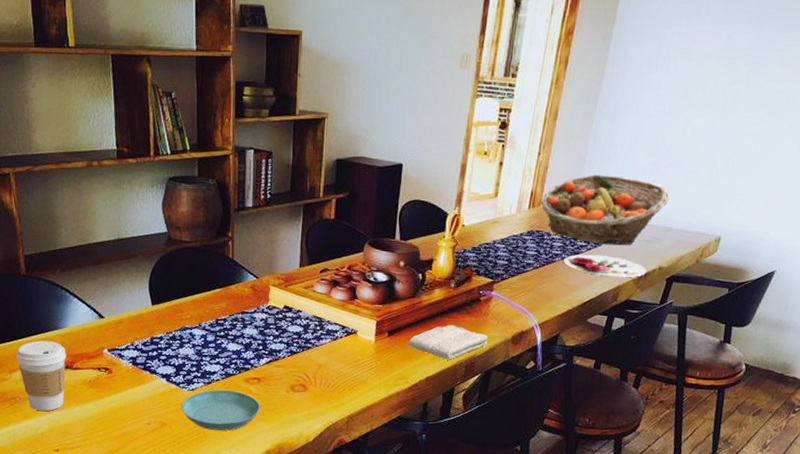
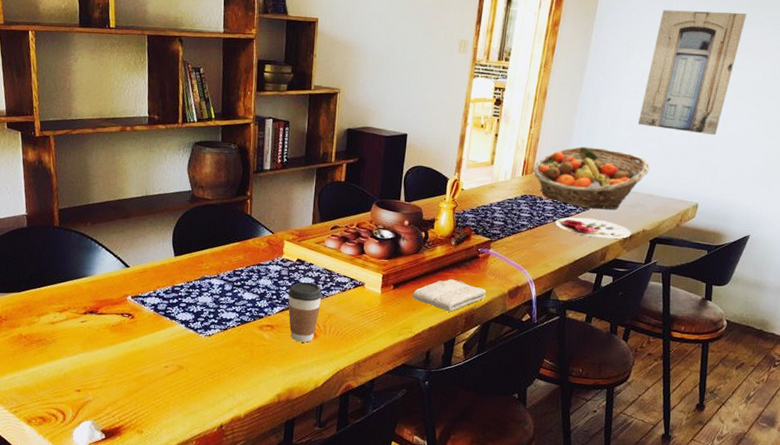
coffee cup: present [16,340,66,412] -> none [45,287,92,354]
saucer: present [181,389,261,431] -> none [198,335,273,375]
coffee cup: none [275,330,312,396] -> present [287,282,322,343]
wall art: none [658,13,786,159] -> present [637,9,747,136]

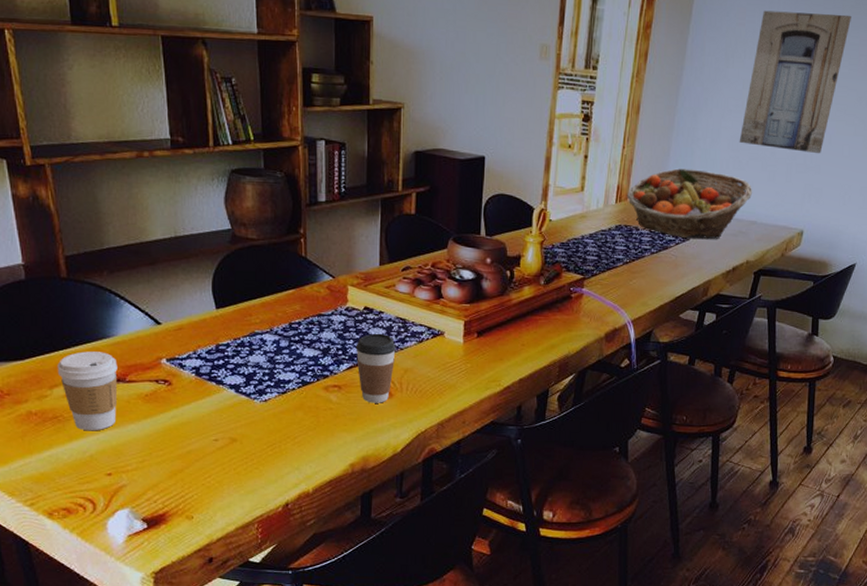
coffee cup: none [45,287,92,354] -> present [57,351,118,431]
washcloth: present [412,279,487,312] -> none [499,323,581,360]
plate: present [555,217,632,239] -> none [653,249,735,272]

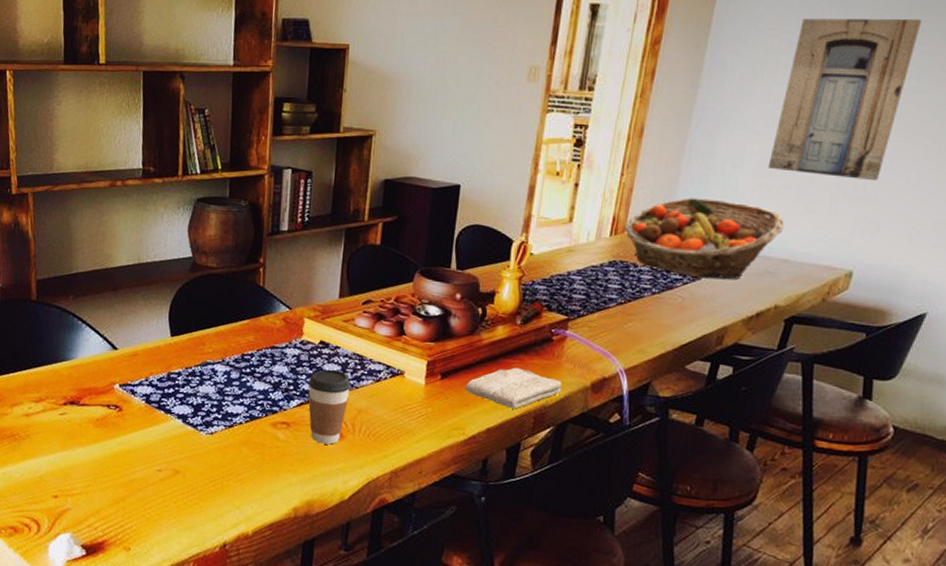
coffee cup: present [57,351,118,431] -> none [18,372,74,452]
washcloth: none [499,323,581,360] -> present [465,367,562,409]

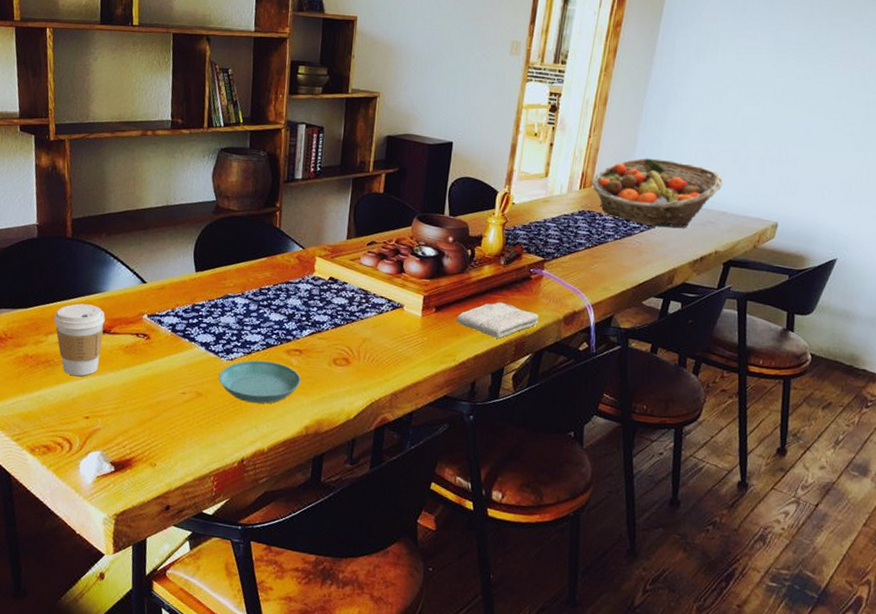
coffee cup: none [18,372,74,452] -> present [53,303,105,377]
saucer: none [197,434,289,483] -> present [219,360,302,404]
coffee cup: present [308,369,351,445] -> none [318,302,357,370]
wall art: present [767,18,921,181] -> none [709,9,831,148]

